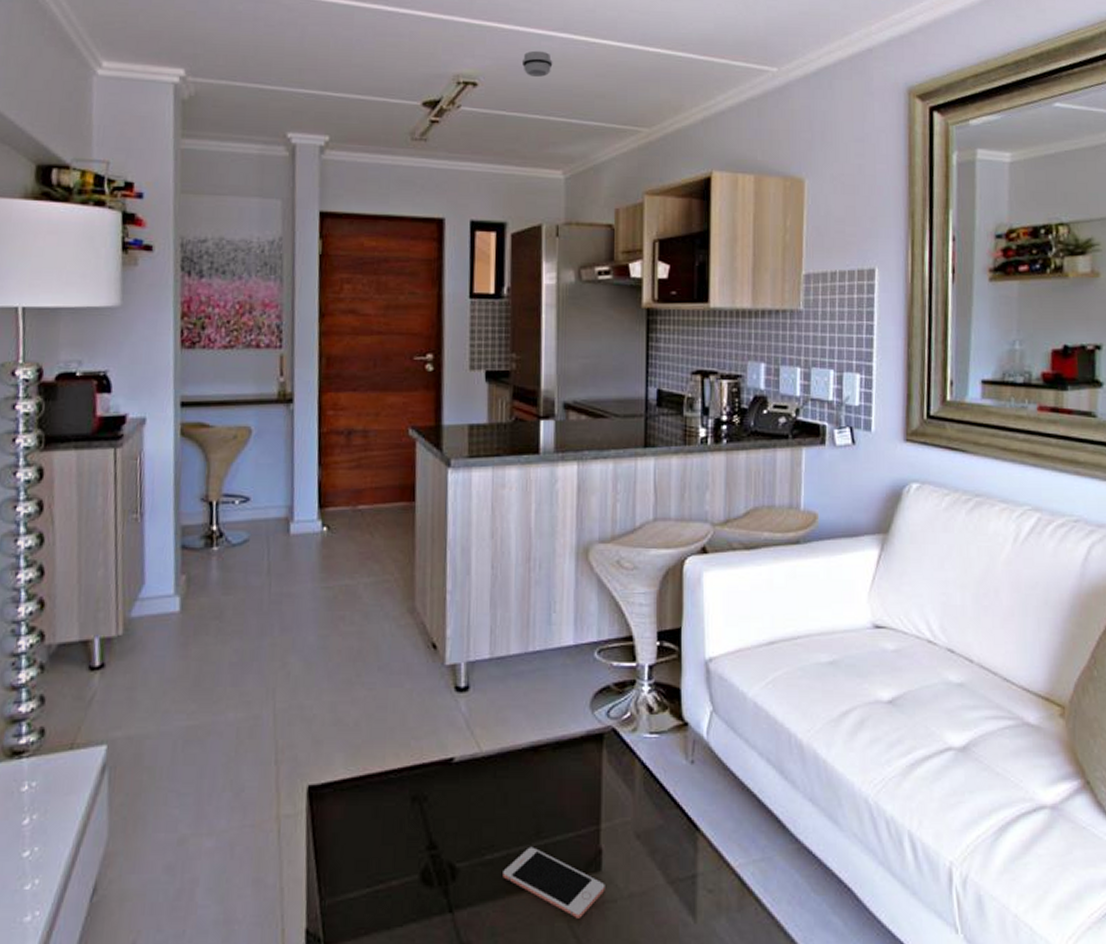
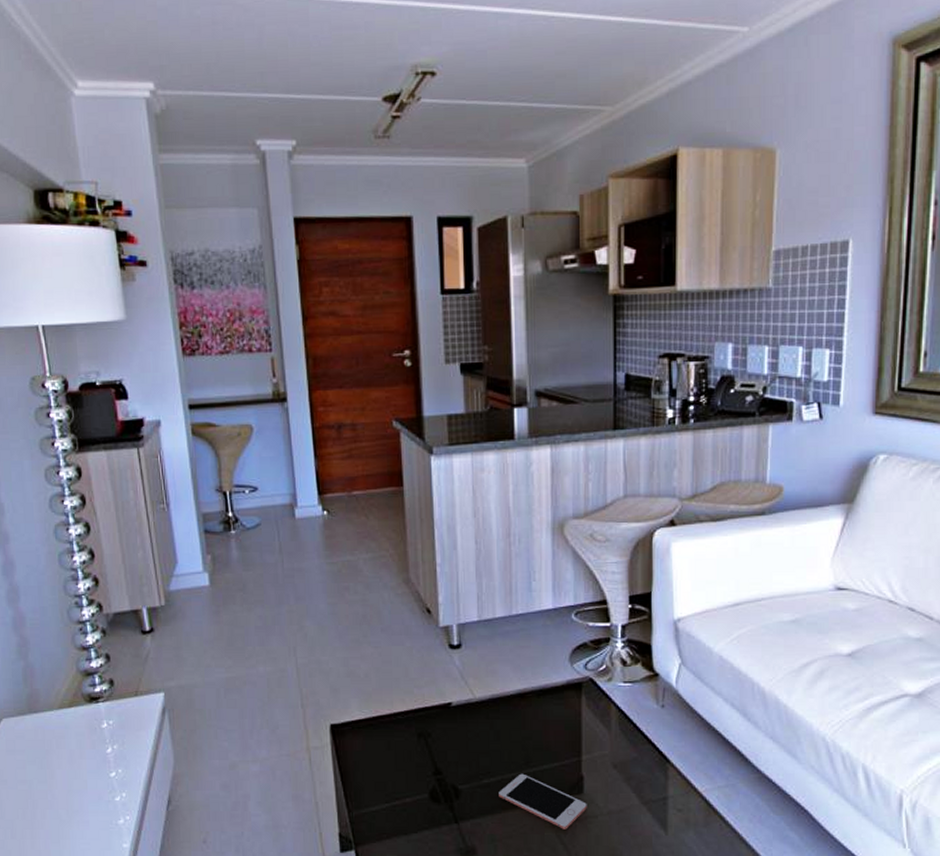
smoke detector: present [521,50,553,78] -> none [479,31,511,61]

